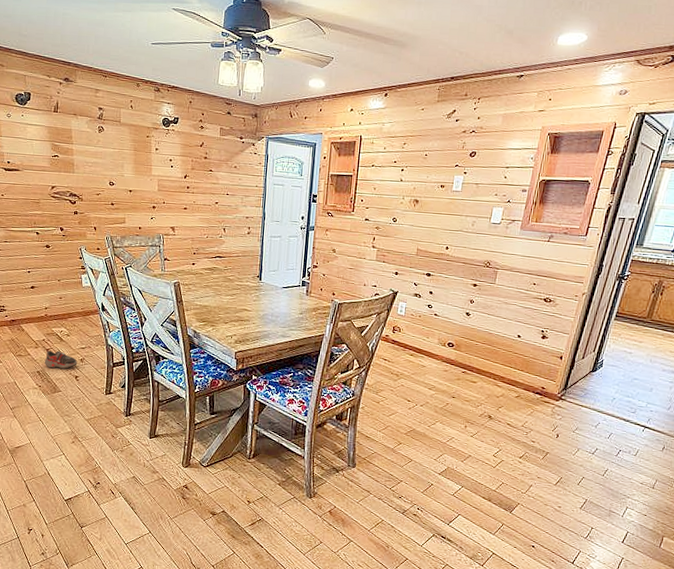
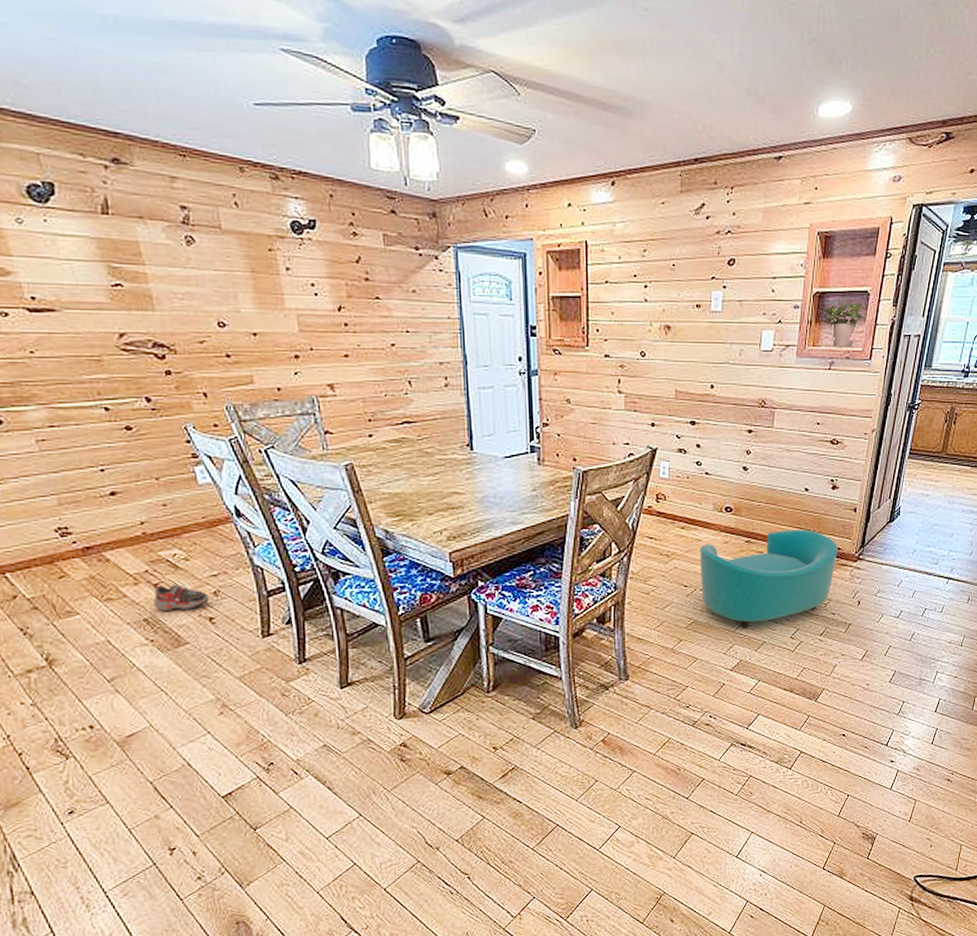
dog bed: none [421,366,543,442] -> present [700,529,838,628]
potted plant: none [544,188,585,225] -> present [821,301,866,348]

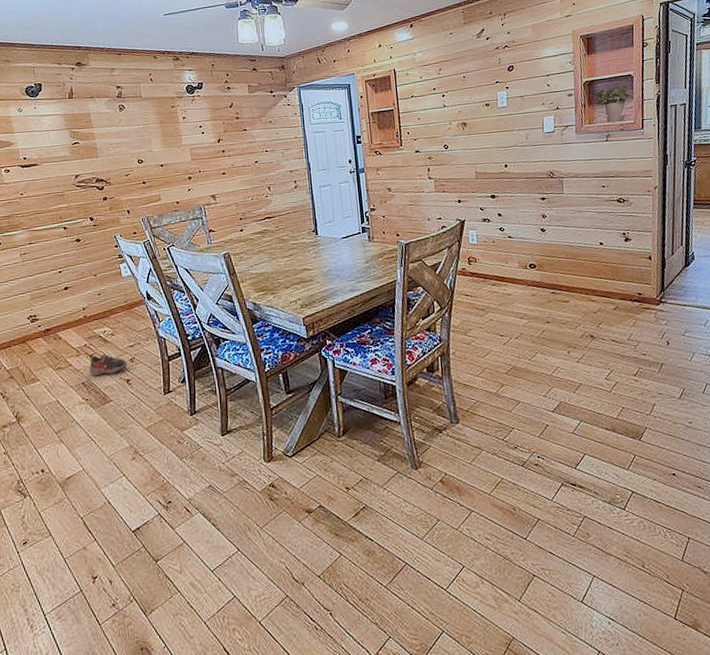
dog bed: present [700,529,838,628] -> none [511,278,640,372]

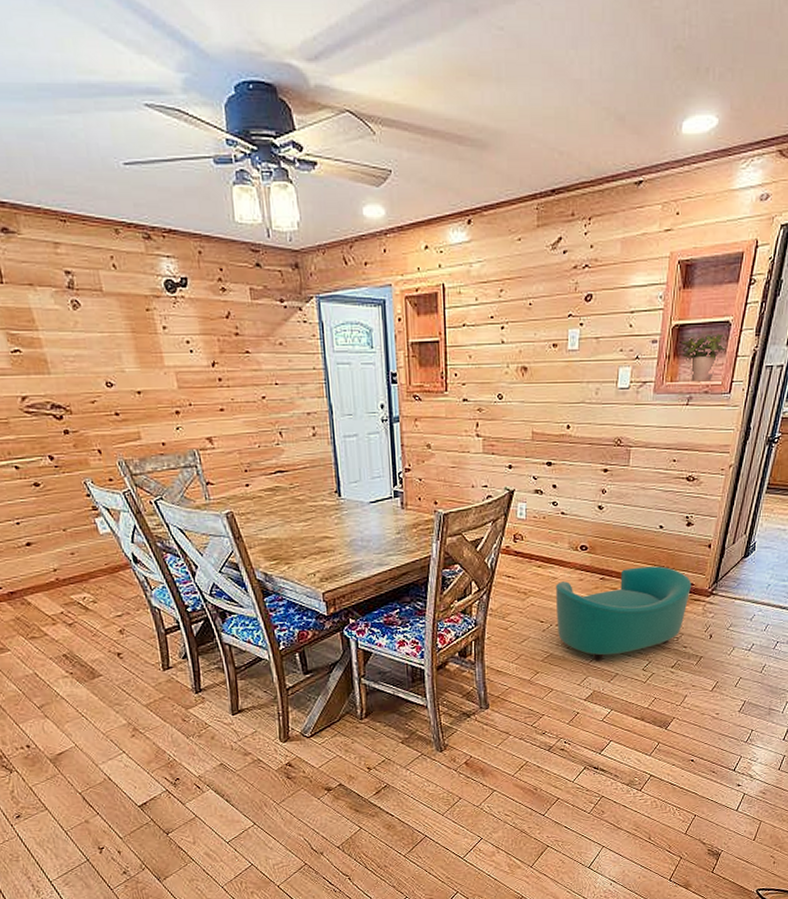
shoe: present [89,354,128,377] -> none [68,623,117,649]
dog bed: none [511,278,640,372] -> present [556,566,691,661]

